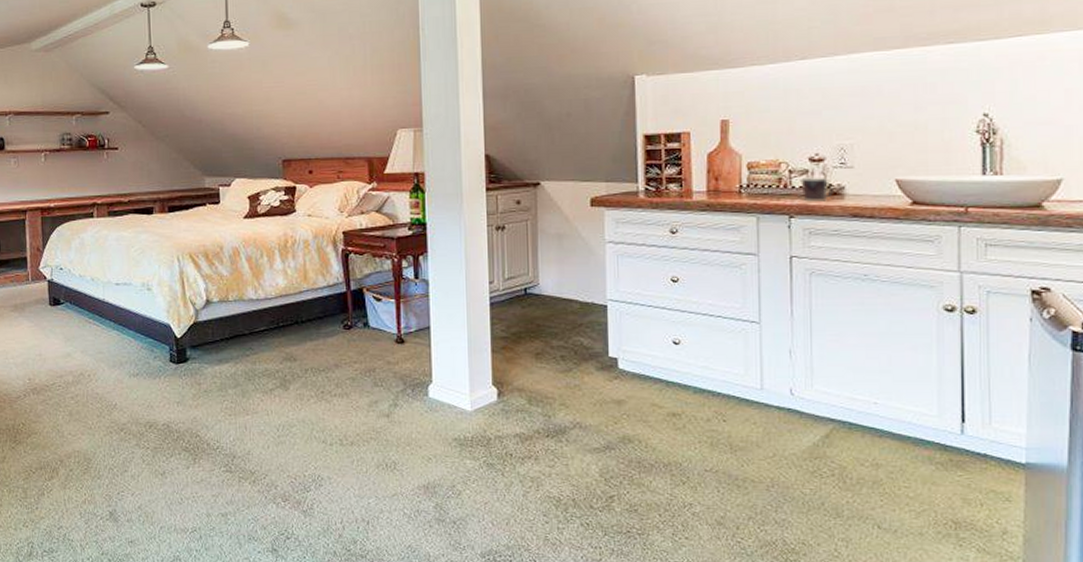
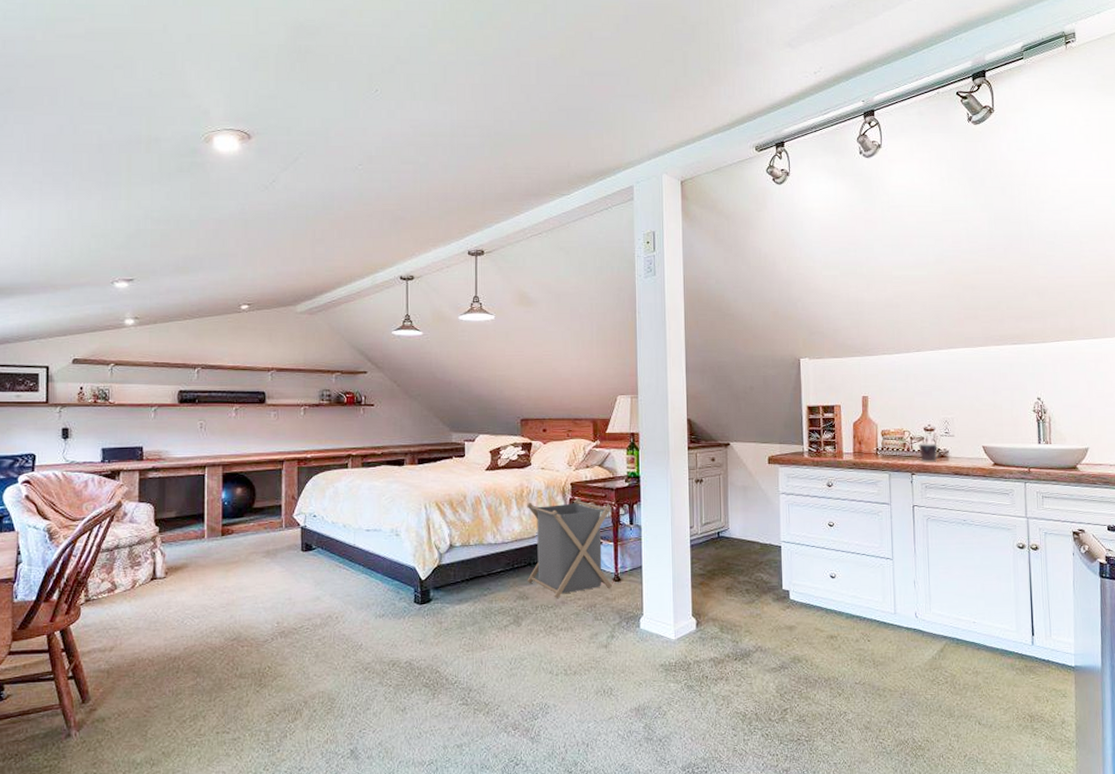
laundry basket: none [292,248,394,362] -> present [527,497,612,599]

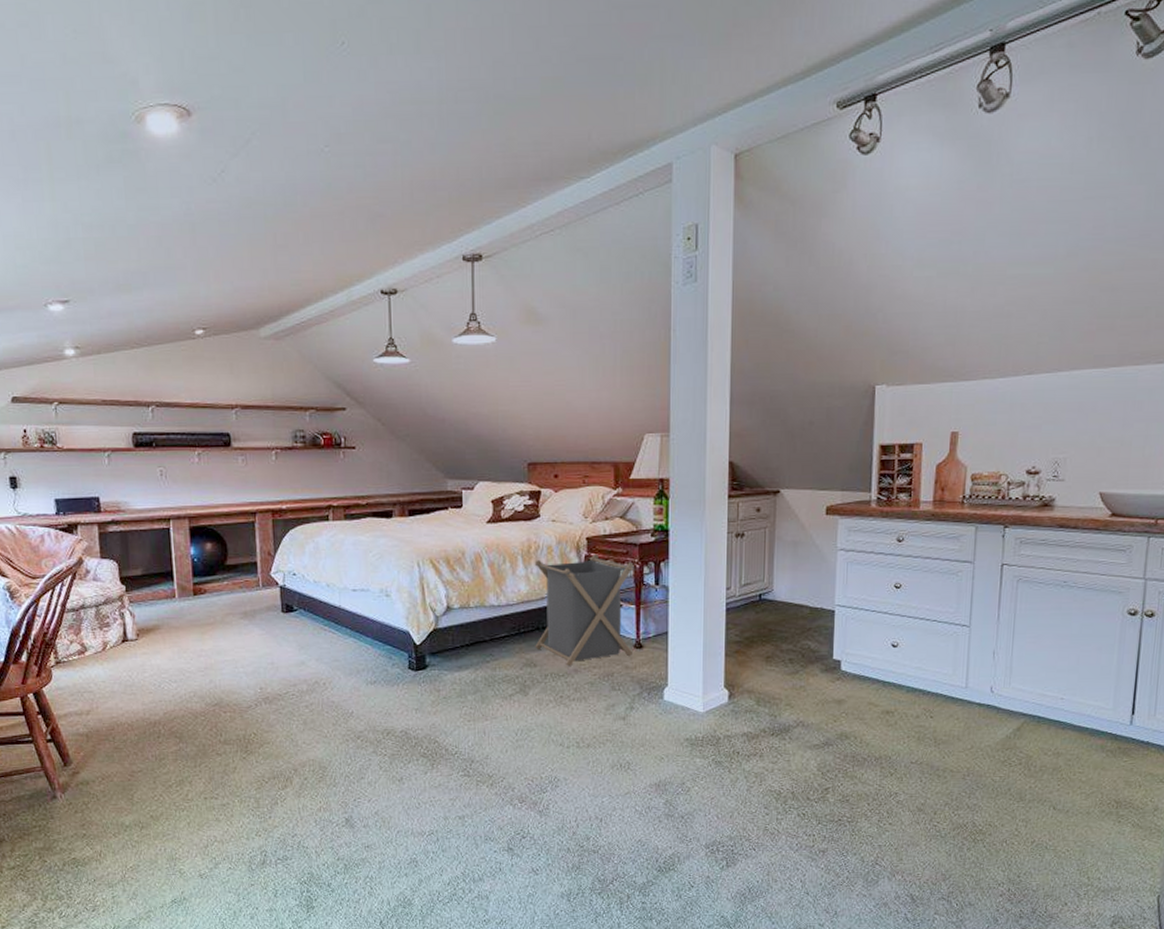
mug: present [919,443,941,463] -> none [1017,489,1045,514]

